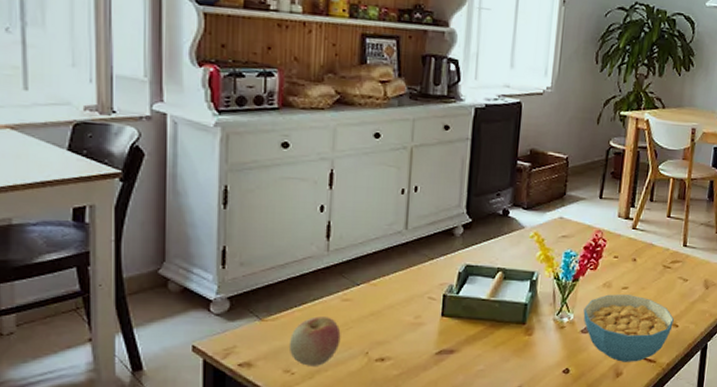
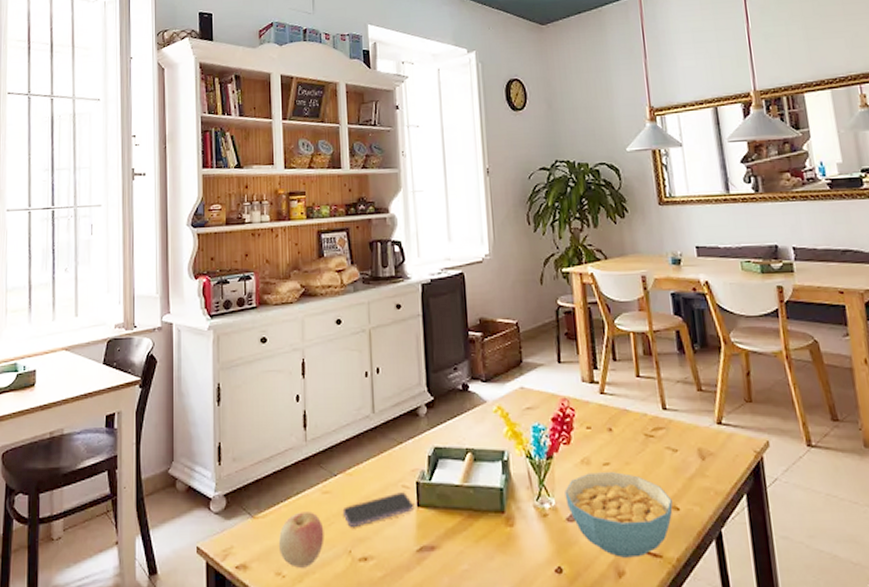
smartphone: none [362,303,439,332] -> present [342,492,414,527]

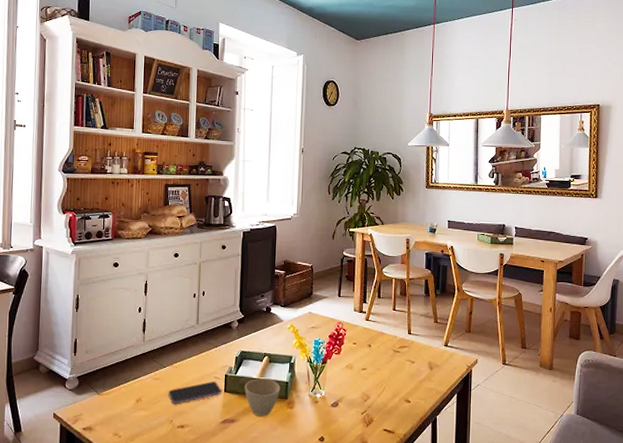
apple: present [278,512,324,568] -> none [117,392,153,431]
cup: none [443,485,494,540] -> present [244,378,281,416]
cereal bowl: present [565,472,673,558] -> none [332,374,406,433]

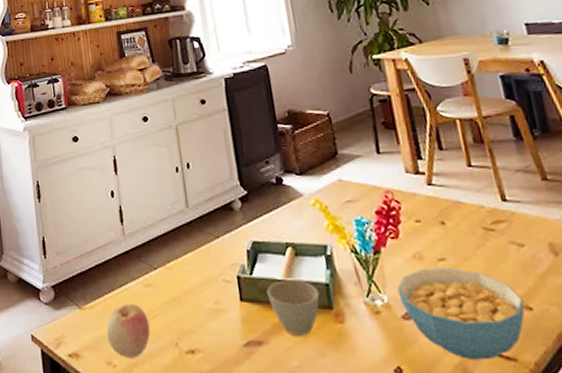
apple: none [117,392,153,431] -> present [106,304,151,358]
smartphone: present [168,381,222,404] -> none [165,287,238,320]
cereal bowl: none [332,374,406,433] -> present [397,268,525,360]

